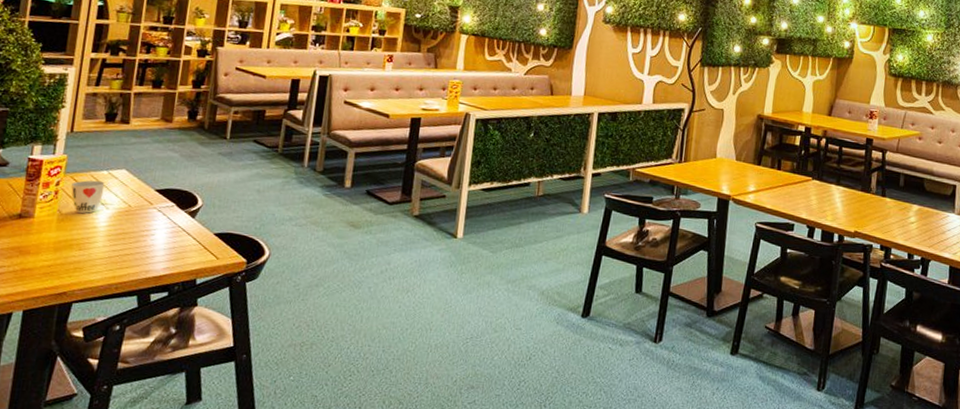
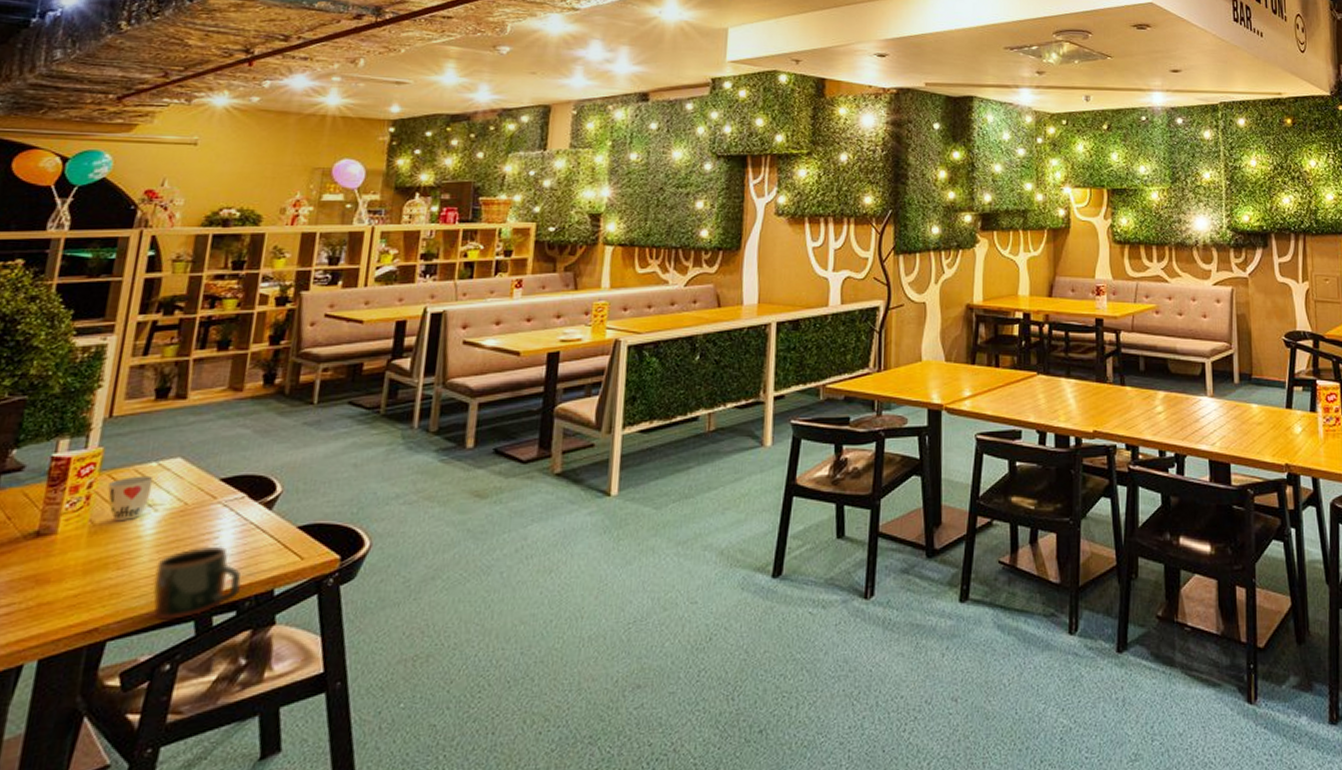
mug: none [105,241,172,293] -> present [152,545,242,620]

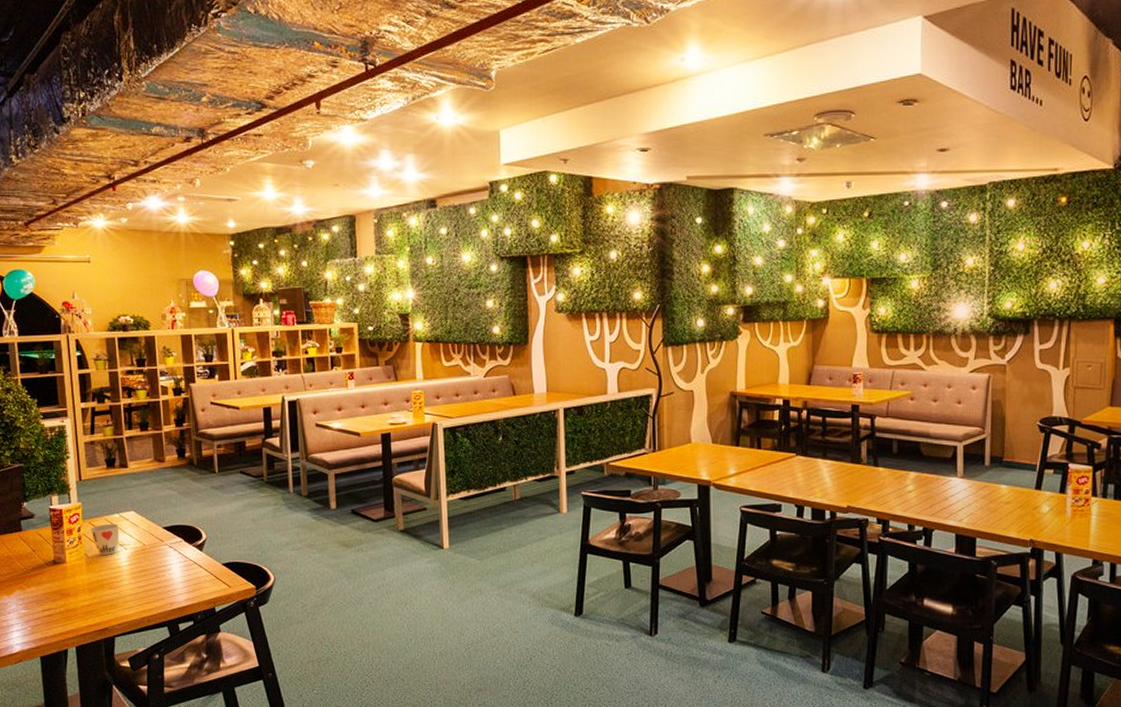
mug: present [152,545,242,620] -> none [135,575,193,625]

